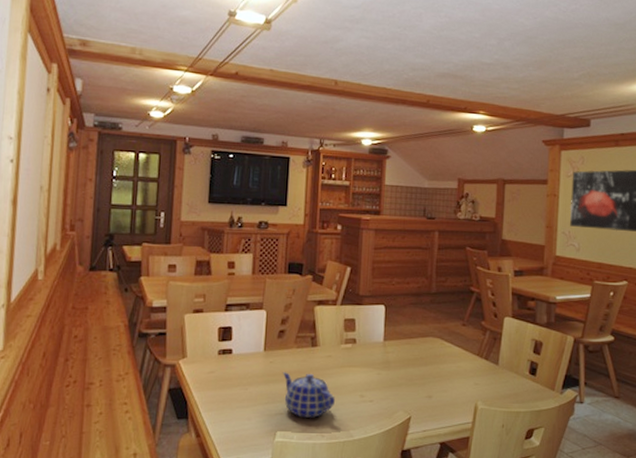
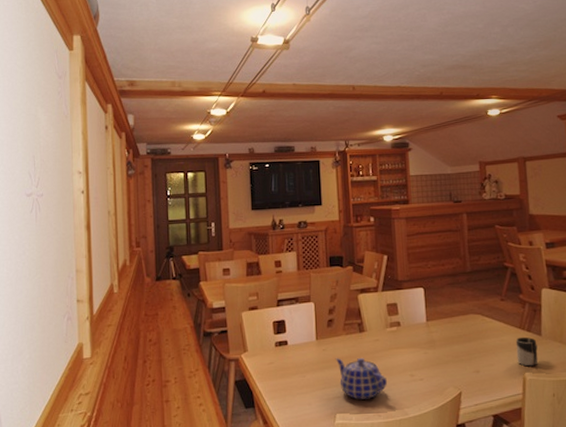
cup: none [471,364,493,396] -> present [515,337,539,367]

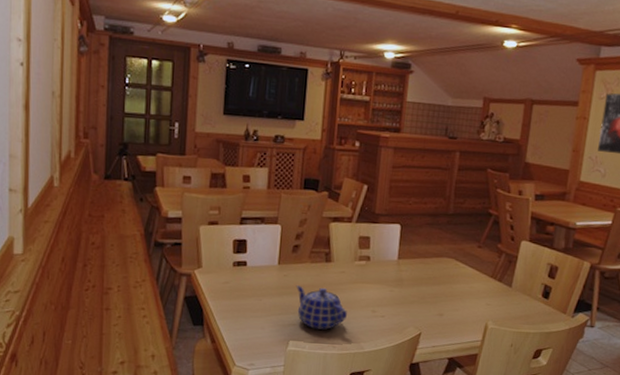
cup: present [515,337,539,367] -> none [482,286,506,316]

